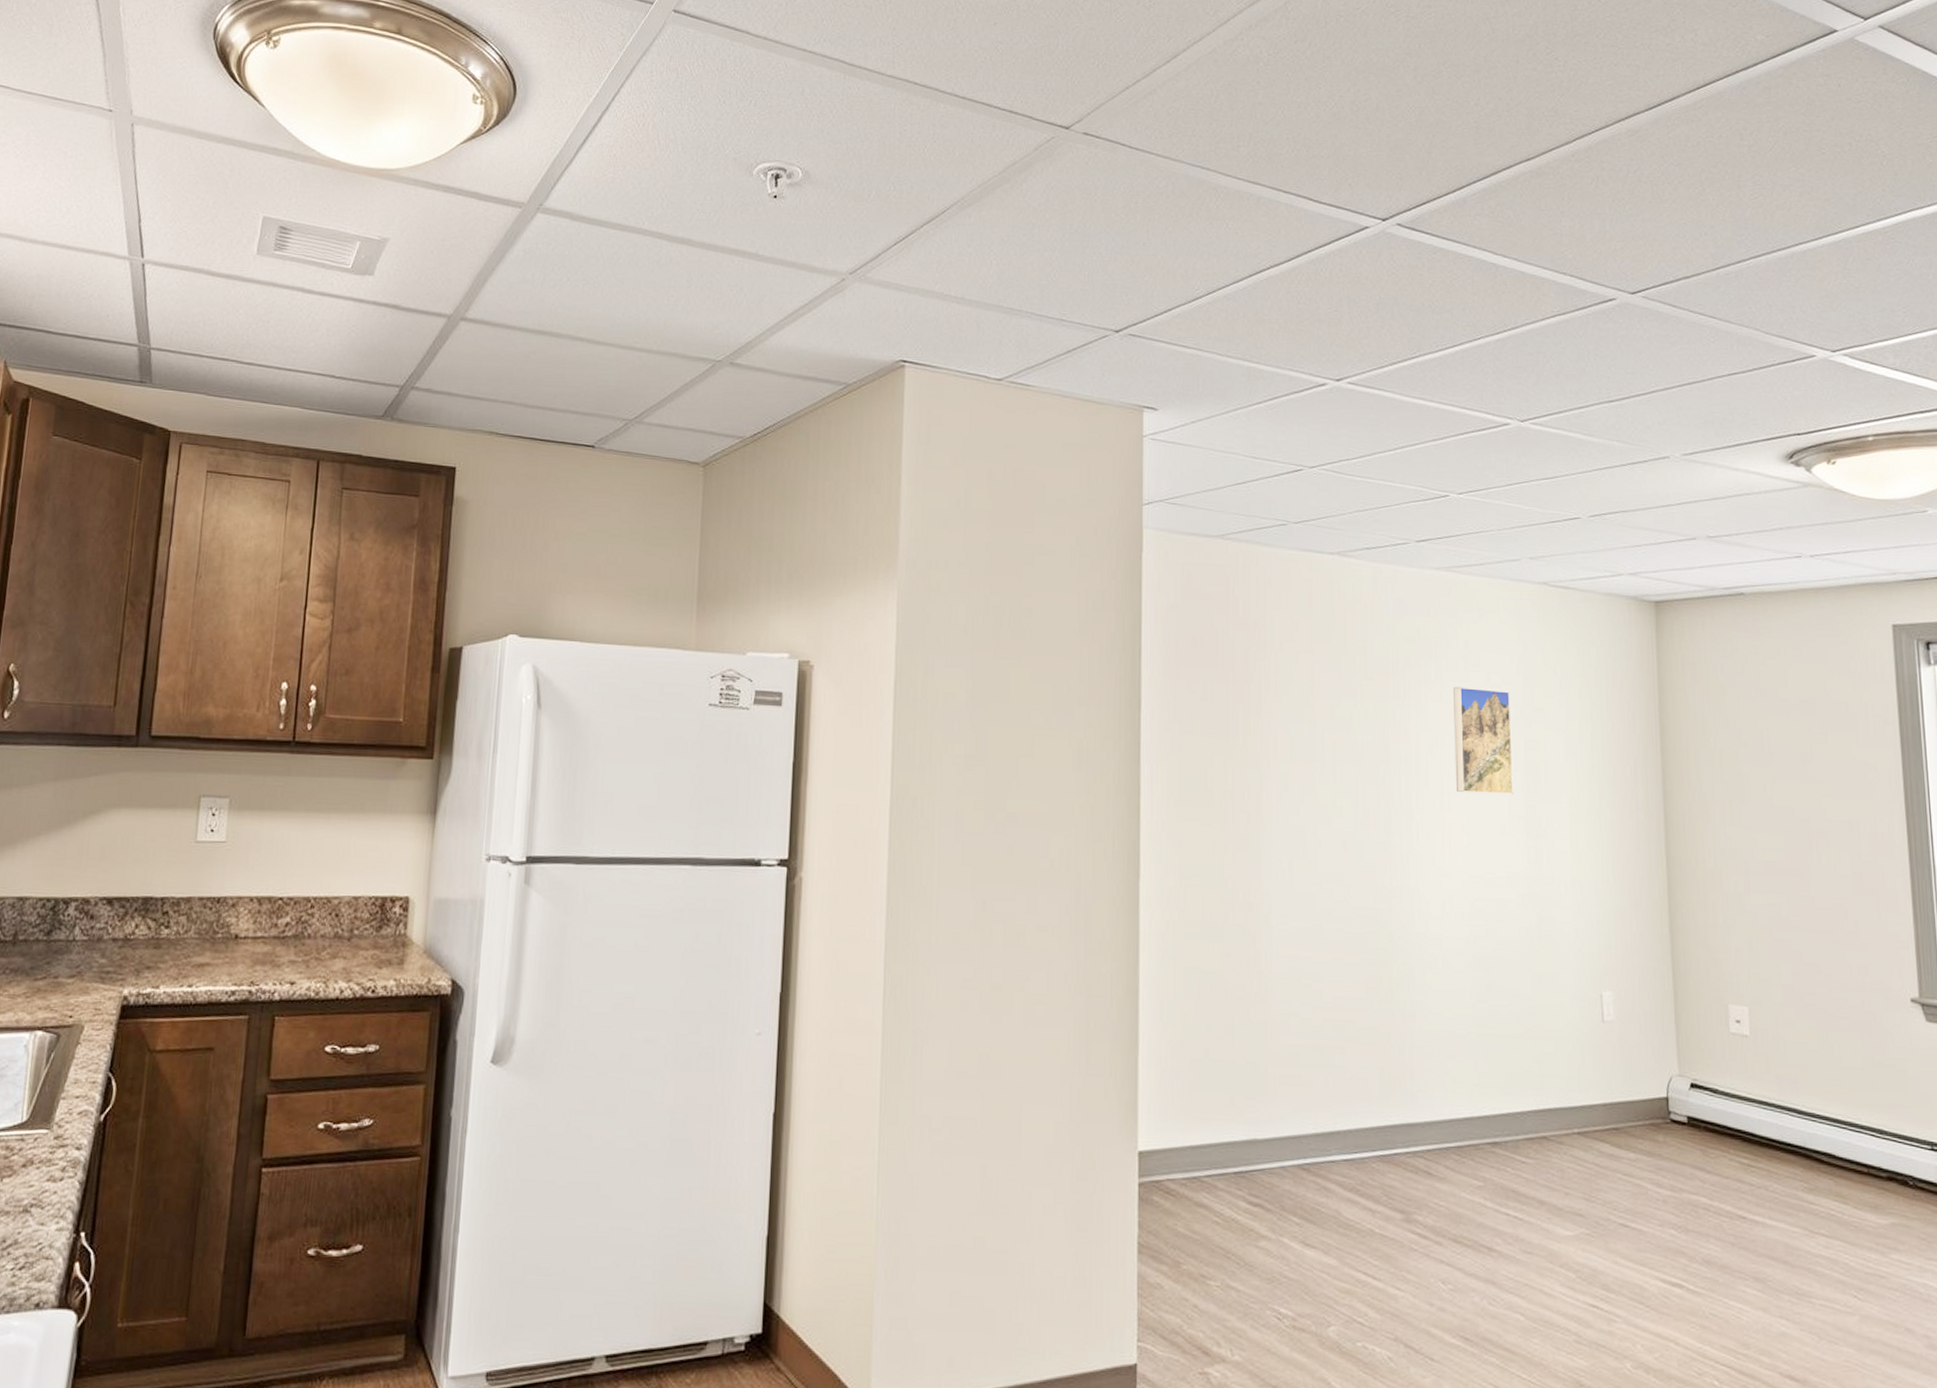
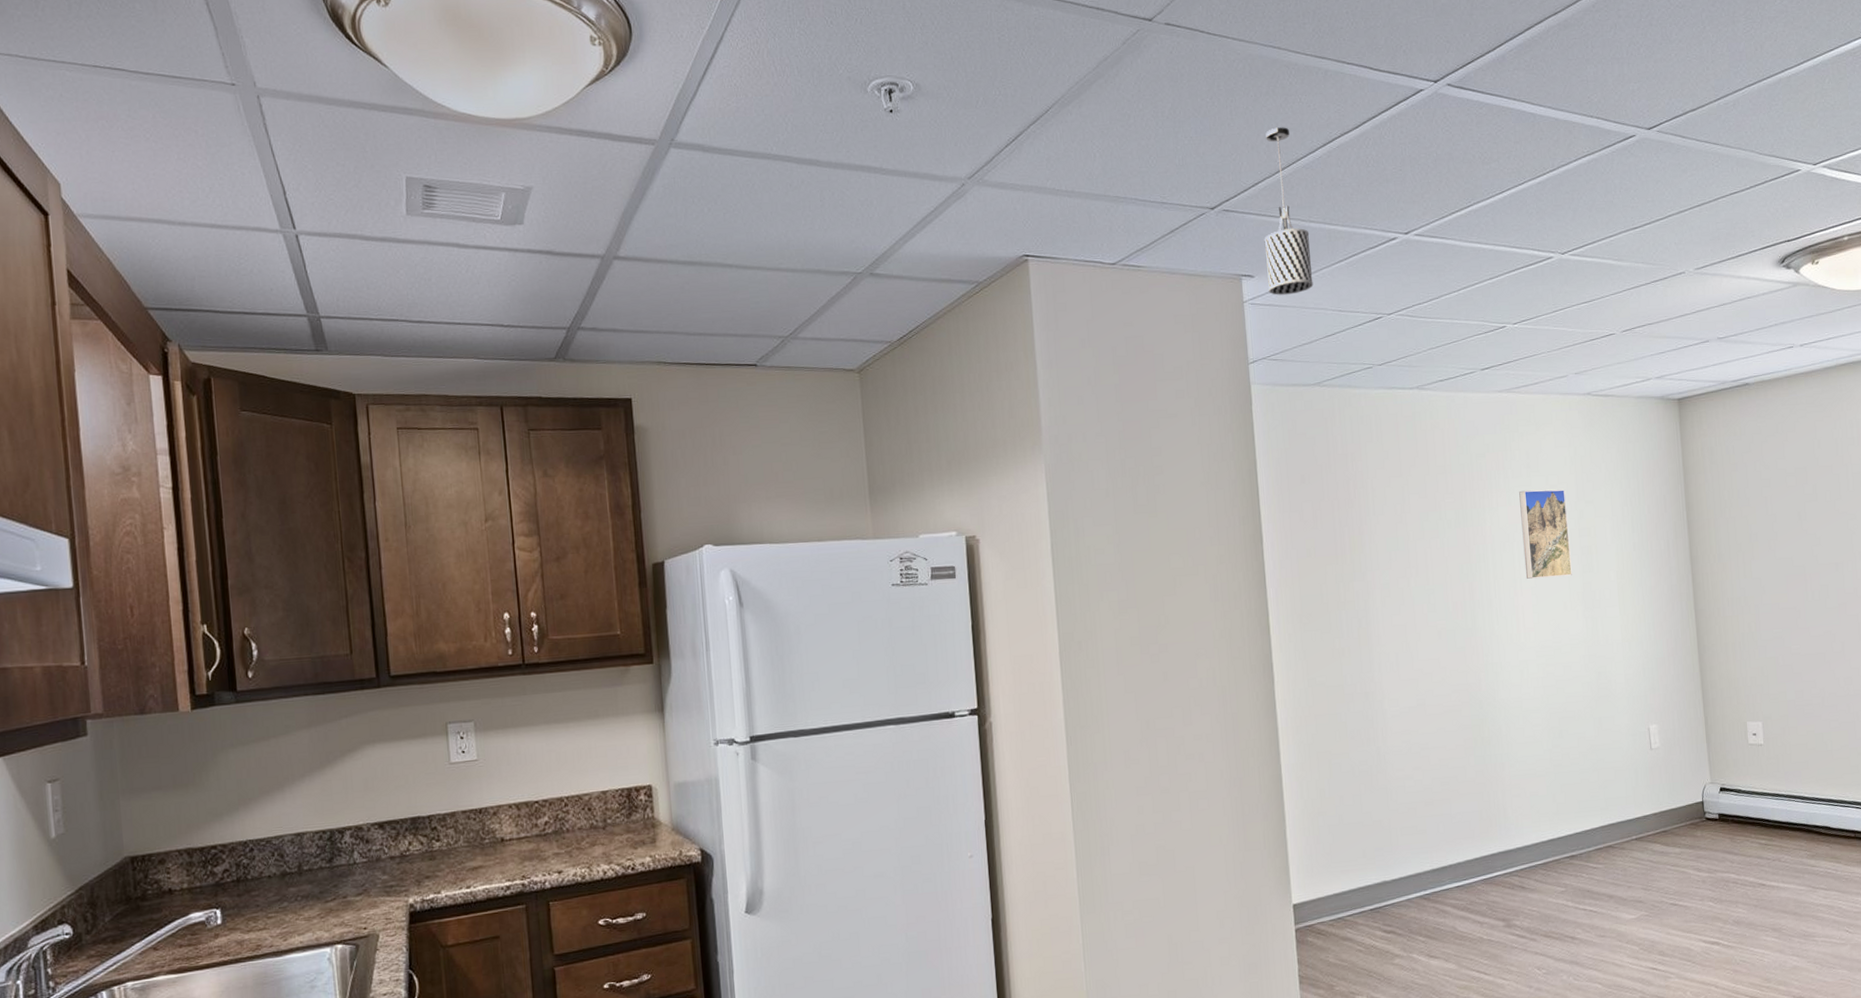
pendant light: none [1172,252,1226,434] -> present [1264,127,1314,295]

